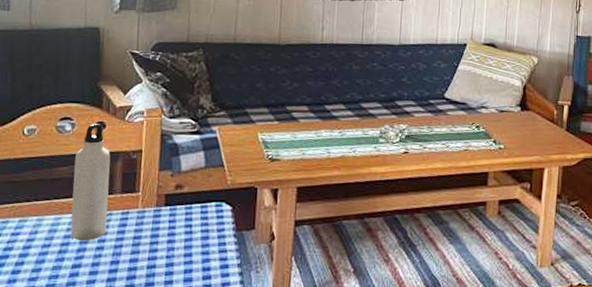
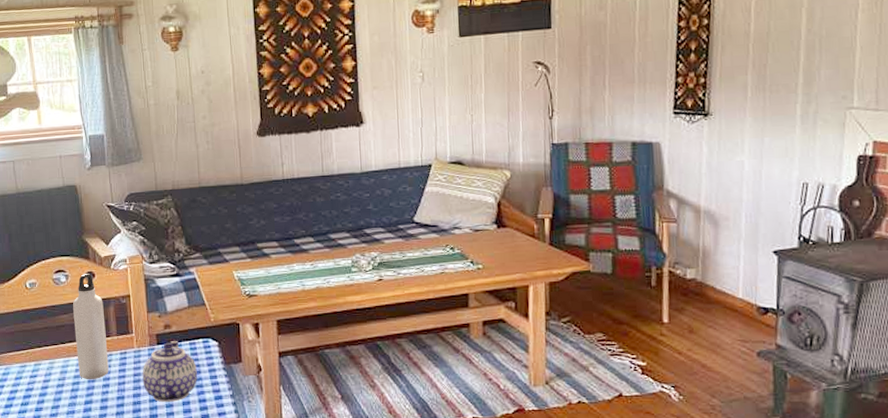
teapot: none [142,203,205,269] -> present [142,341,197,402]

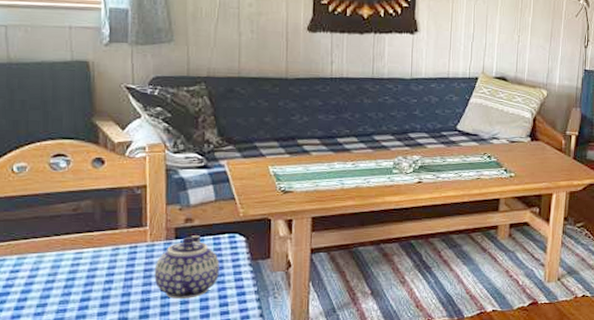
water bottle: present [73,274,109,380] -> none [73,160,114,276]

